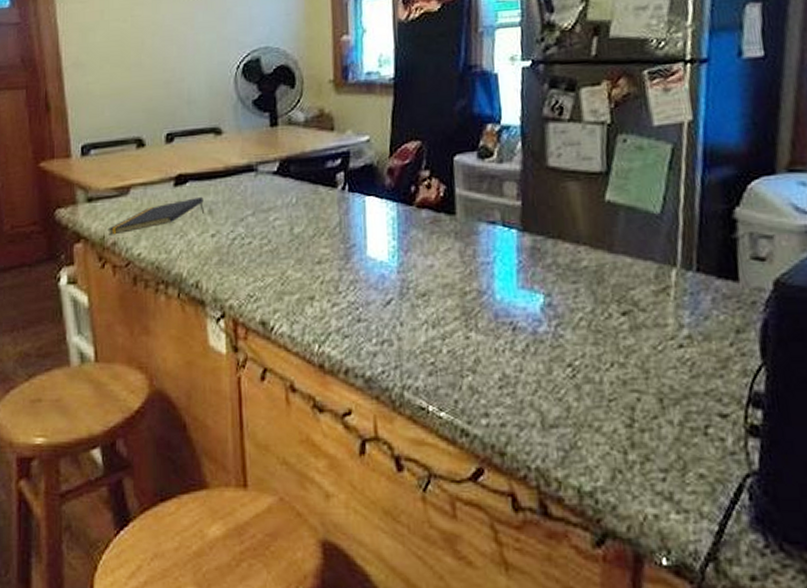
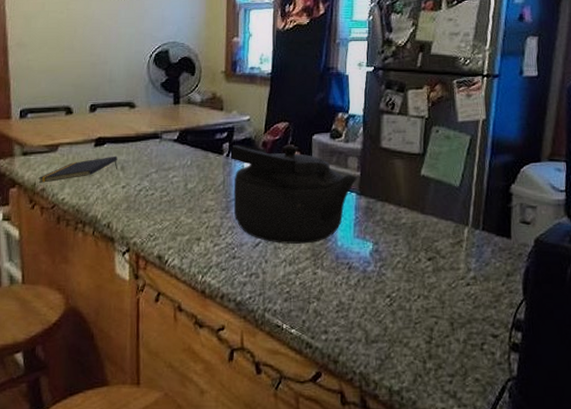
kettle: none [347,169,519,300] -> present [231,144,358,244]

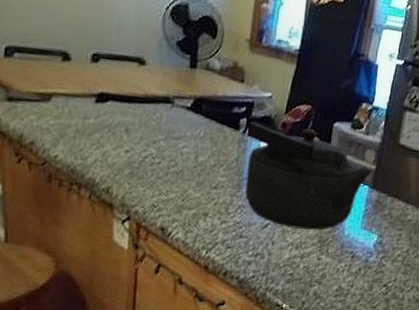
notepad: present [38,156,118,183] -> none [26,115,122,136]

